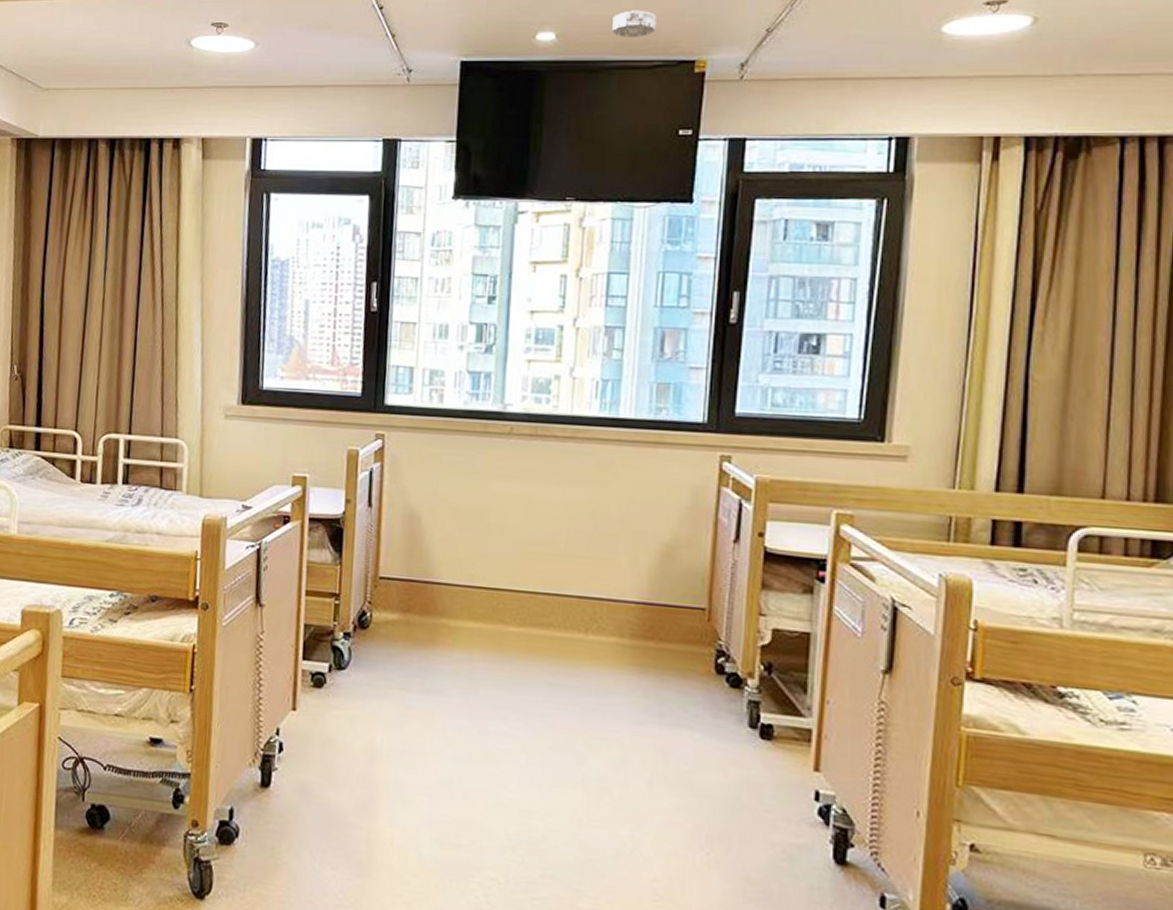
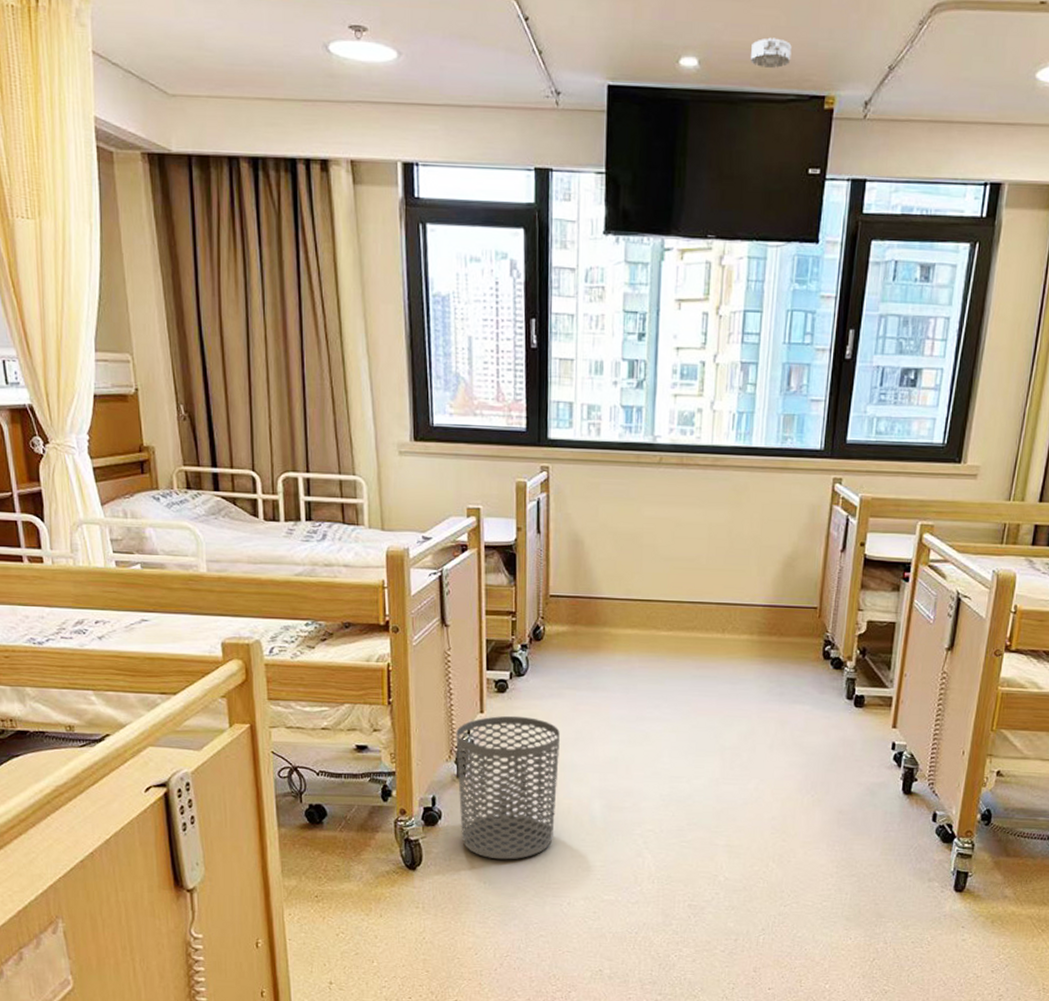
waste bin: none [260,715,384,900] -> present [456,715,560,860]

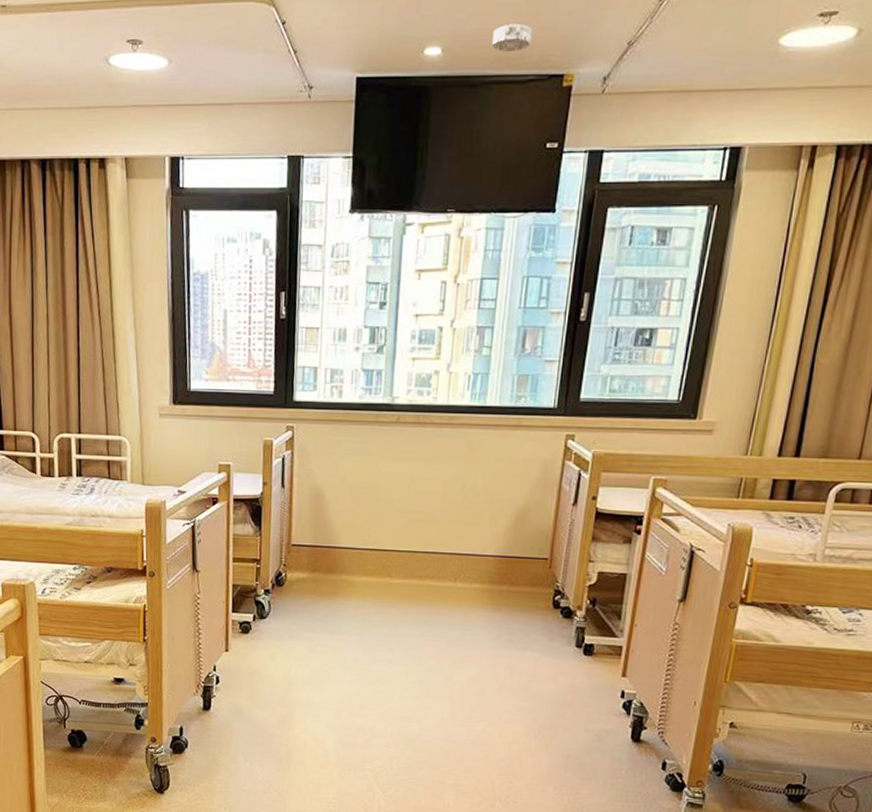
waste bin: present [456,715,560,860] -> none [202,654,298,788]

